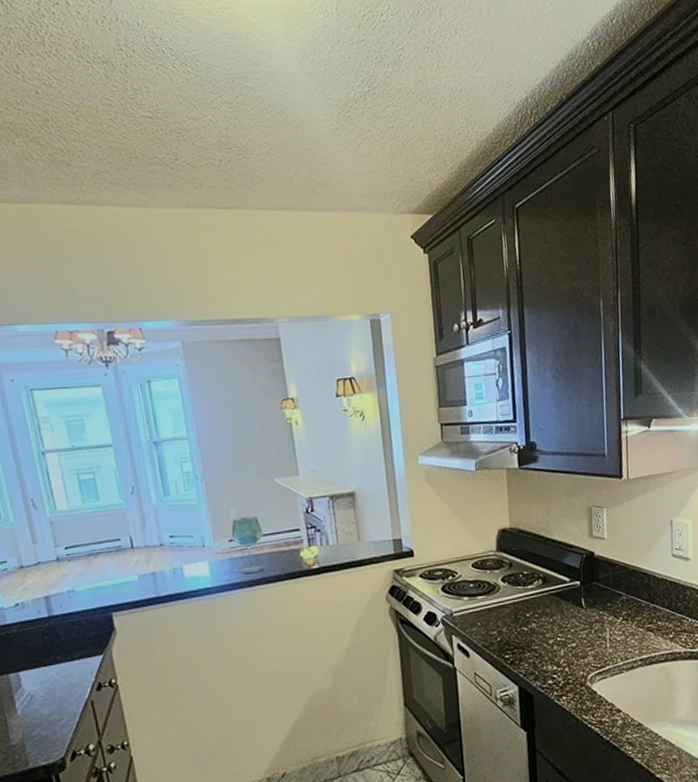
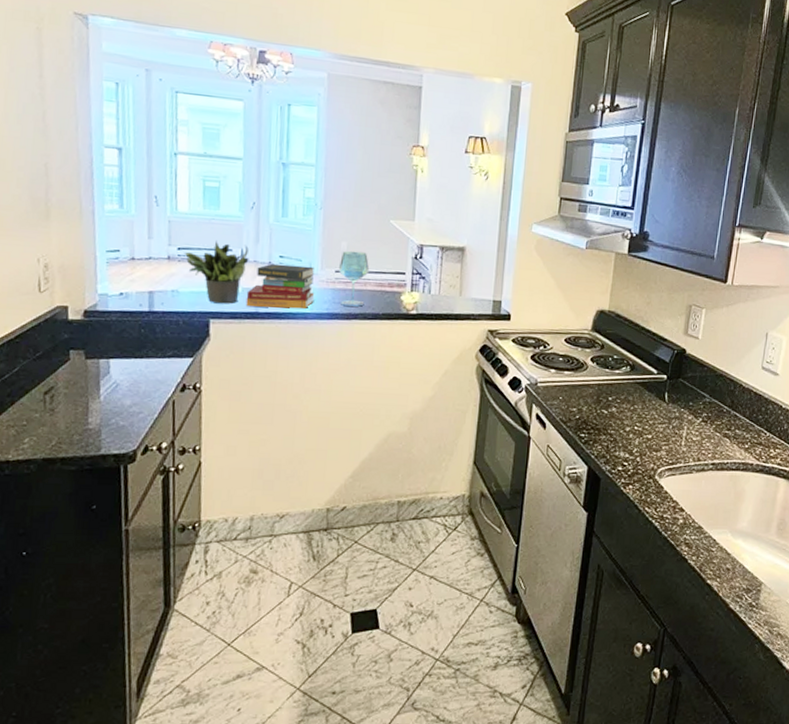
potted plant: none [72,531,140,597] -> present [184,239,249,304]
books: none [143,540,214,593] -> present [245,263,315,310]

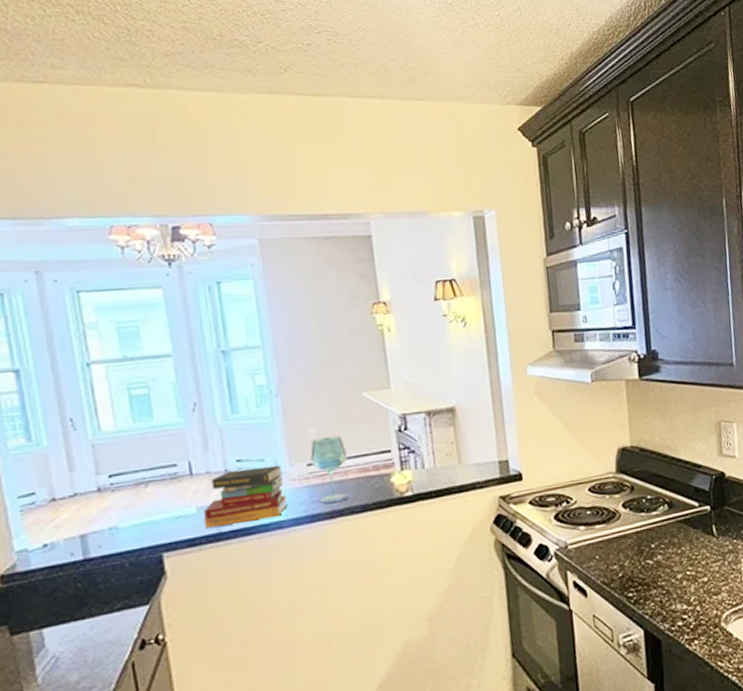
potted plant: present [184,239,249,304] -> none [117,455,200,534]

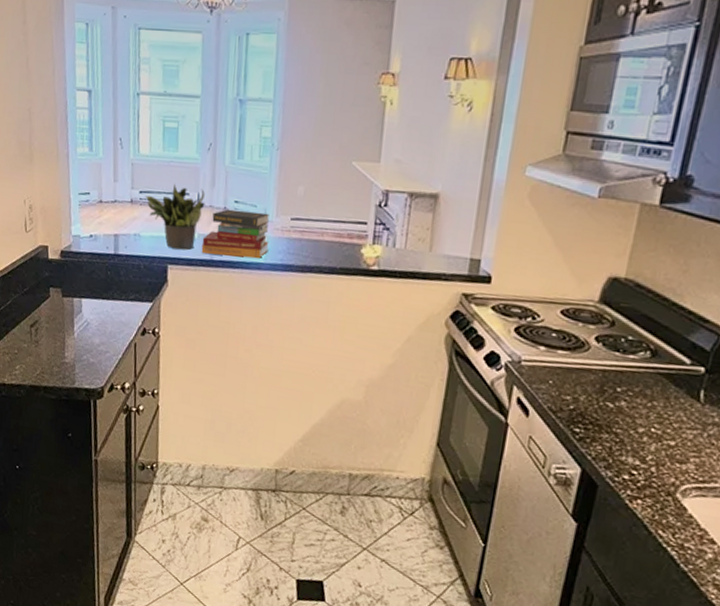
potted plant: none [117,455,200,534] -> present [145,183,205,250]
wine glass: present [309,435,349,504] -> none [294,196,328,259]

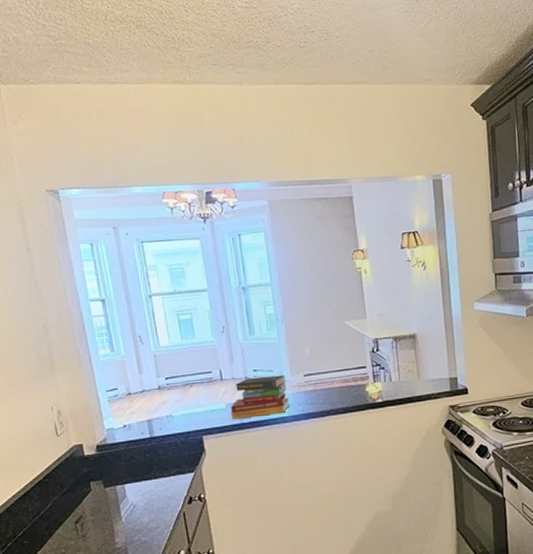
potted plant: present [145,183,205,250] -> none [171,365,228,422]

